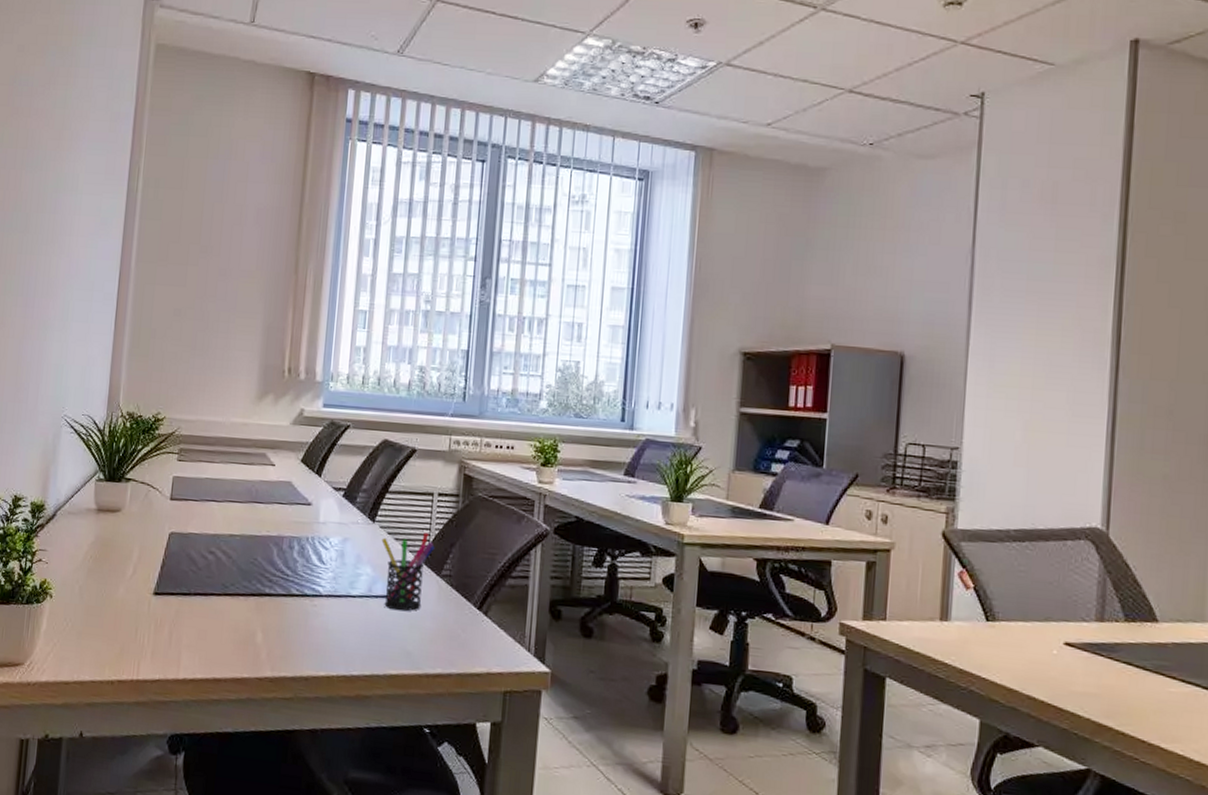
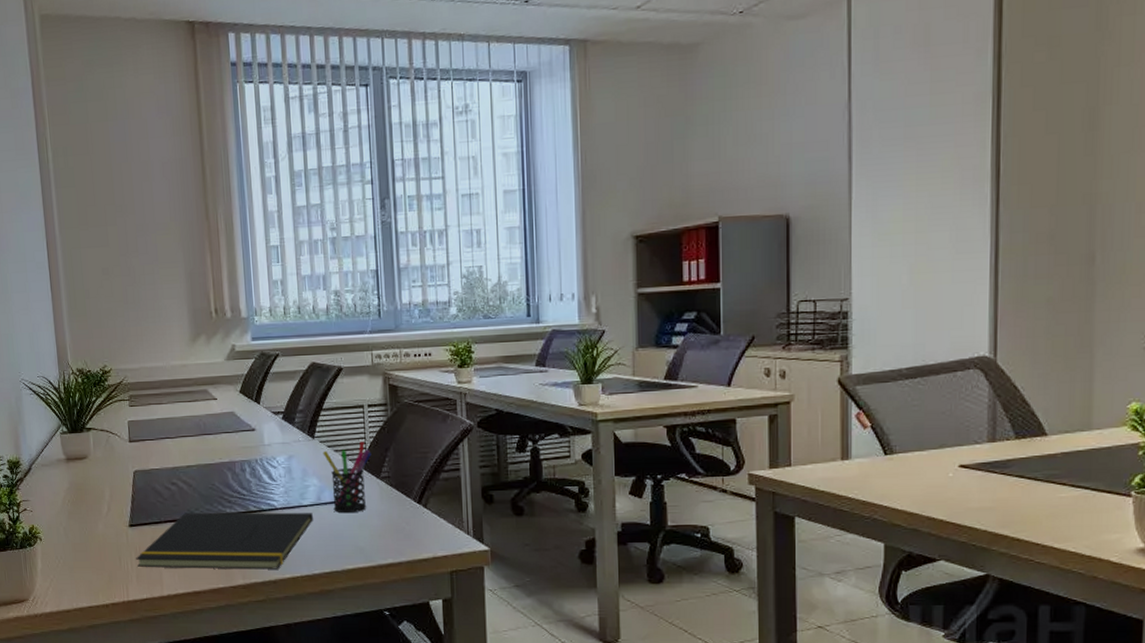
notepad: none [154,587,361,665] -> present [136,512,313,570]

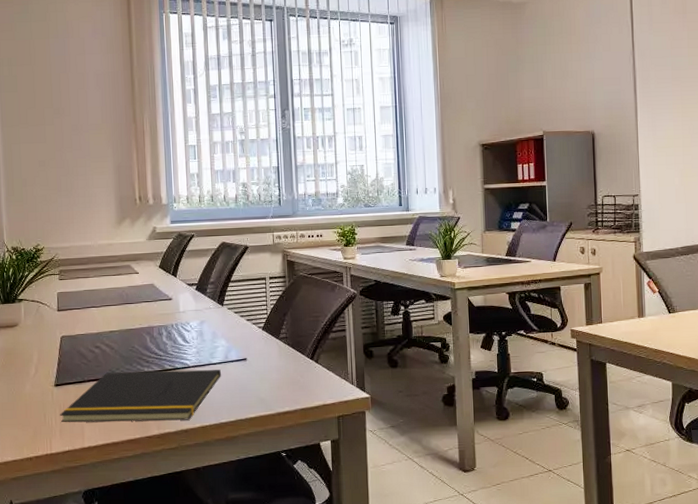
pen holder: present [323,442,372,514] -> none [230,308,272,370]

